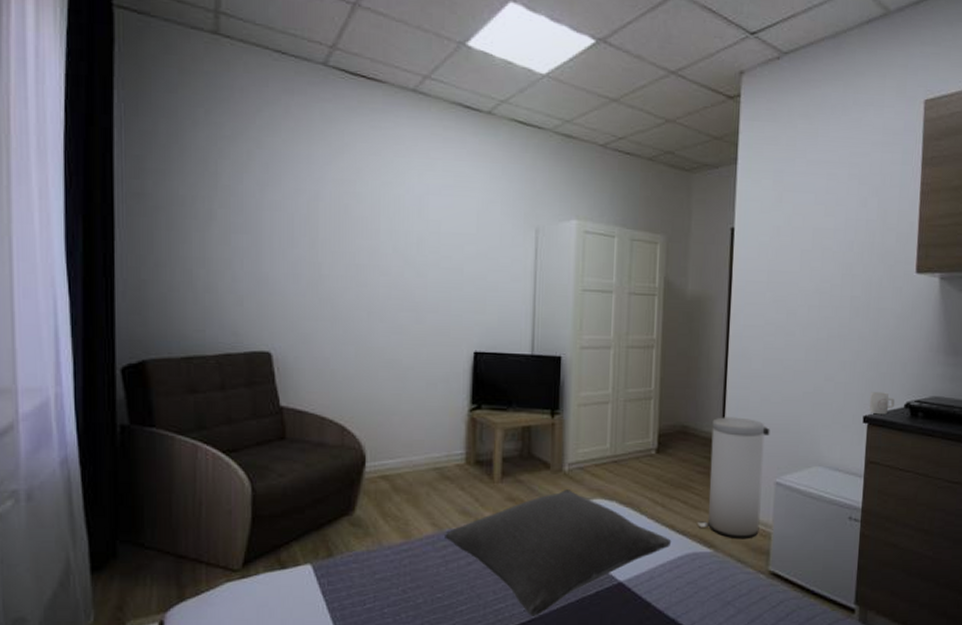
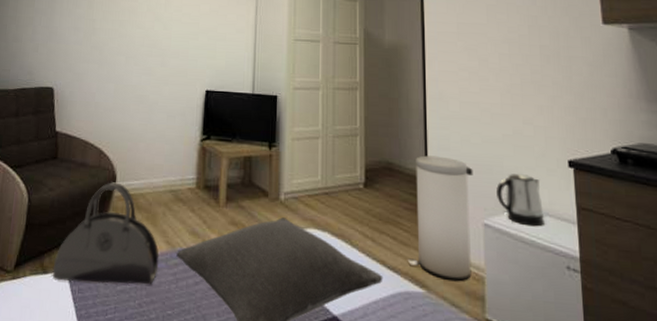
handbag: none [293,463,424,575] -> present [52,182,159,284]
kettle: none [791,431,834,482] -> present [496,173,544,227]
mug: present [869,392,894,415] -> none [571,136,600,160]

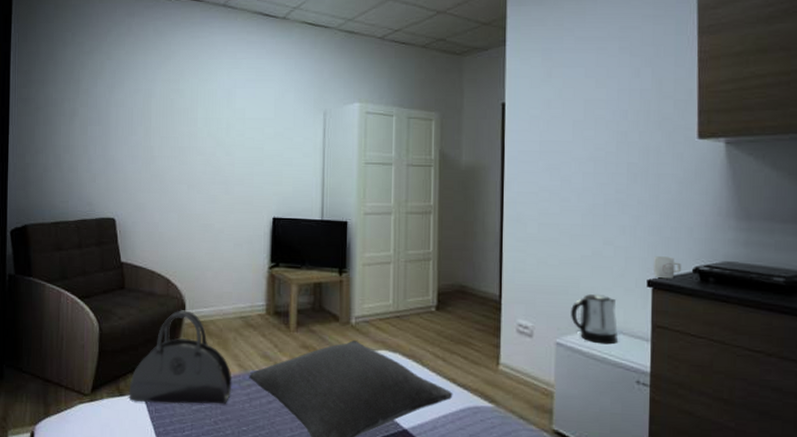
pedal bin: present [407,155,473,282] -> none [477,278,548,397]
mug: none [571,136,600,160] -> present [653,256,681,279]

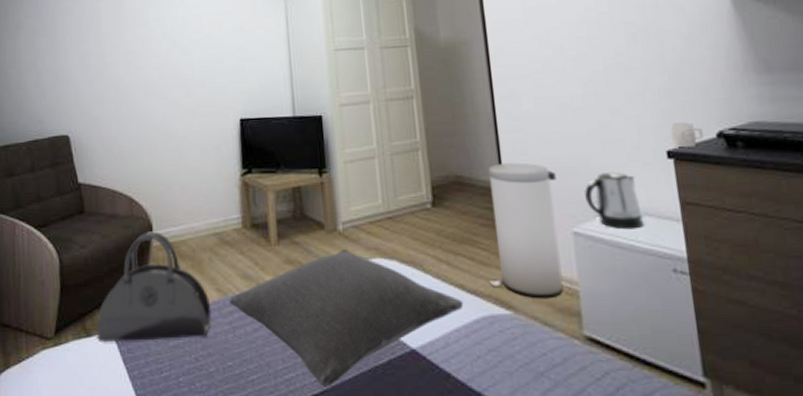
pedal bin: none [477,278,548,397] -> present [488,162,564,299]

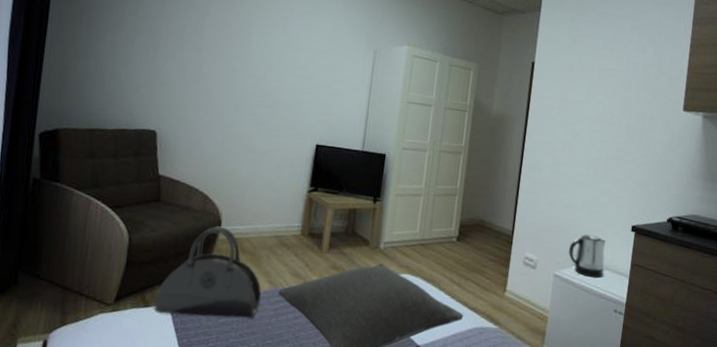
pedal bin: present [488,162,564,299] -> none [486,215,553,320]
mug: present [669,122,703,148] -> none [637,206,659,226]

